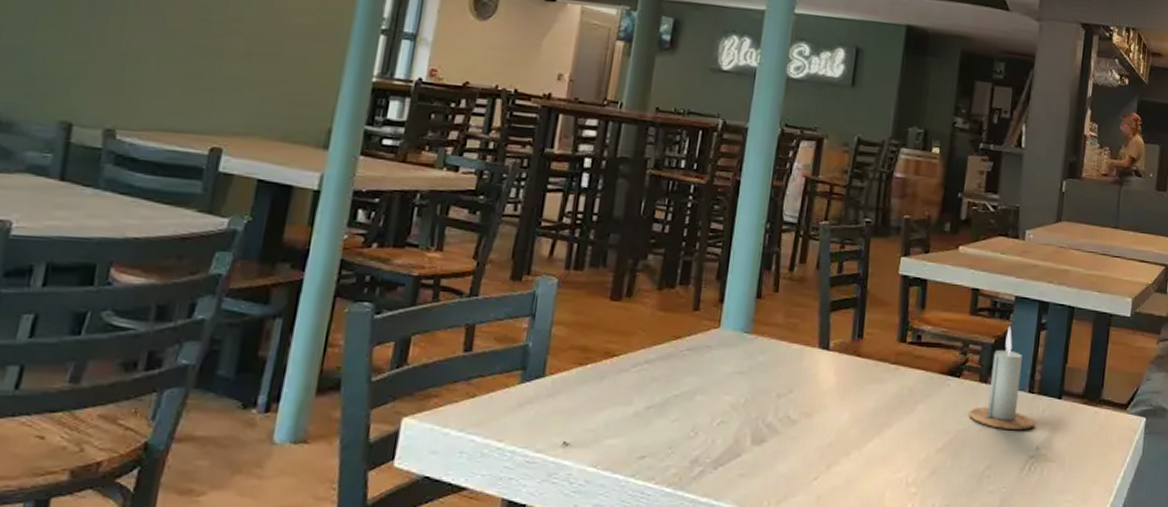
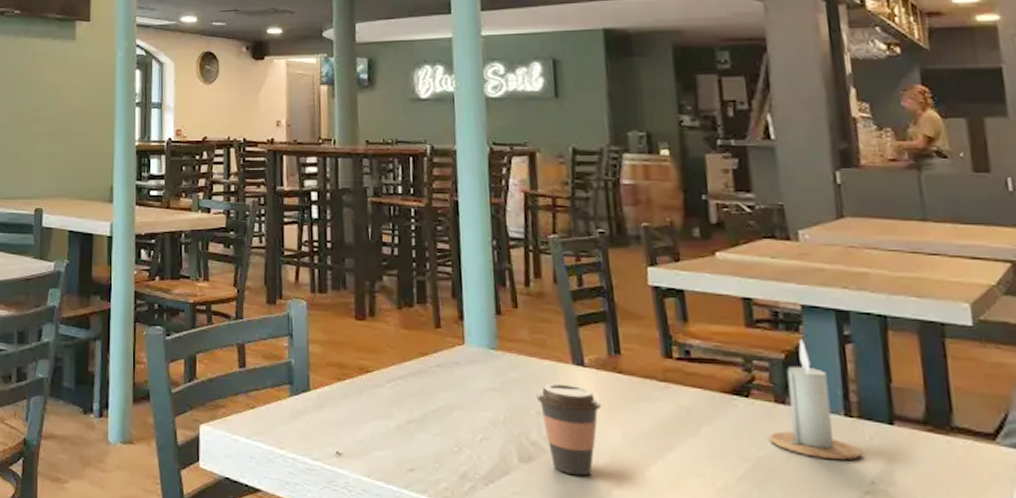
coffee cup: none [780,366,838,455] -> present [537,383,602,476]

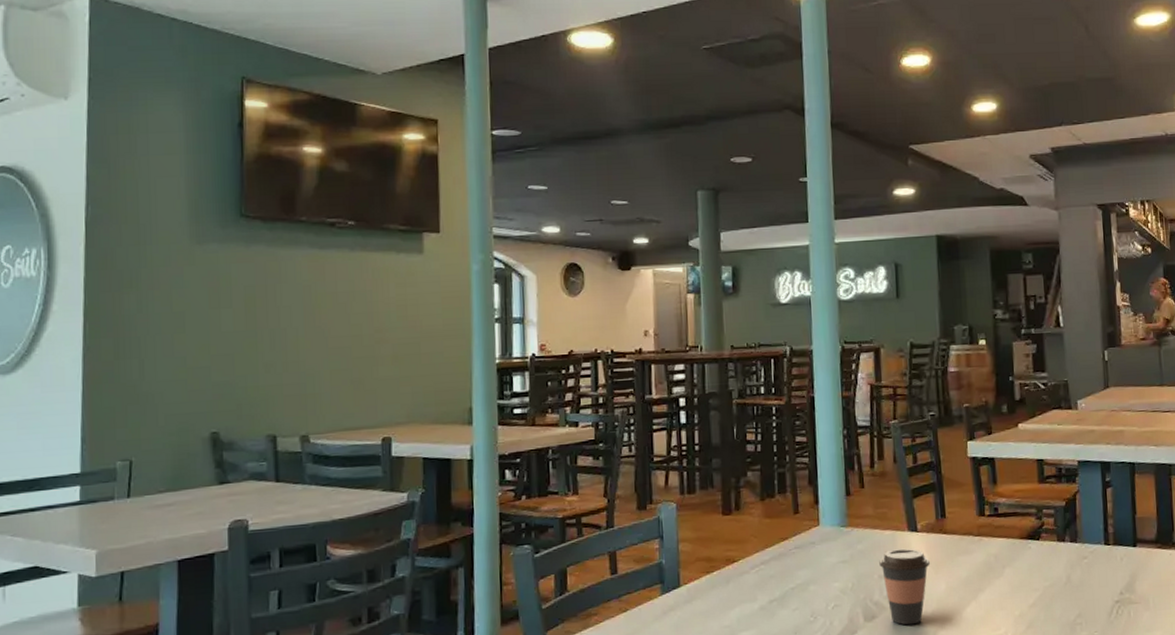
candle: present [769,340,862,461] -> none [1053,489,1115,581]

